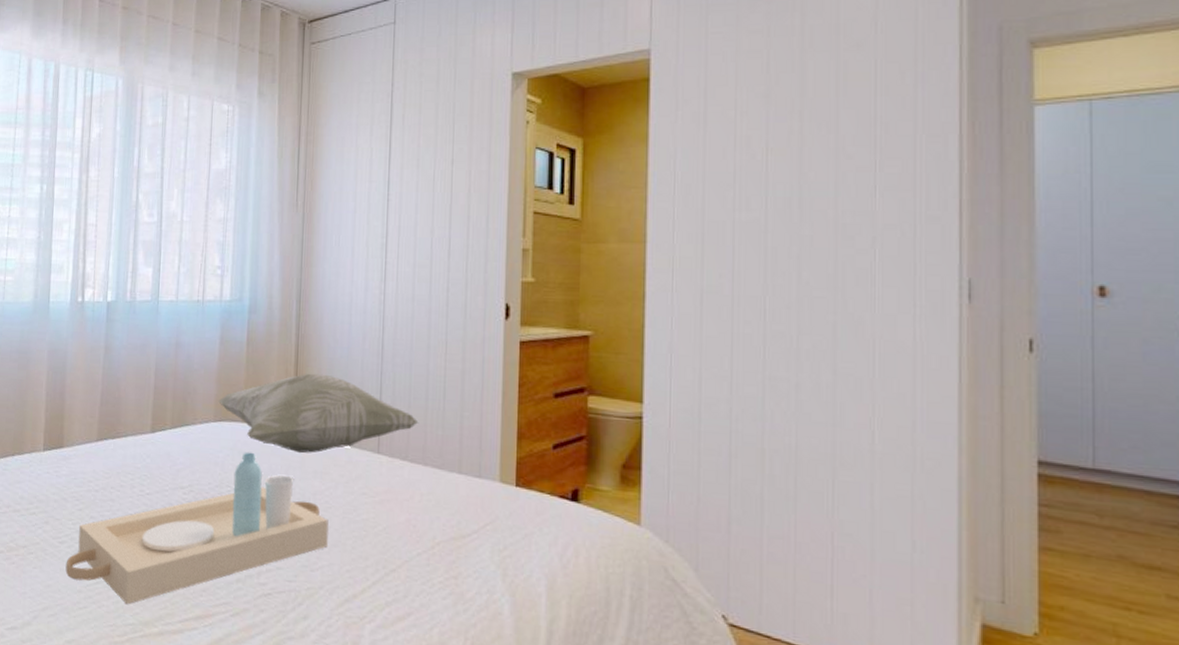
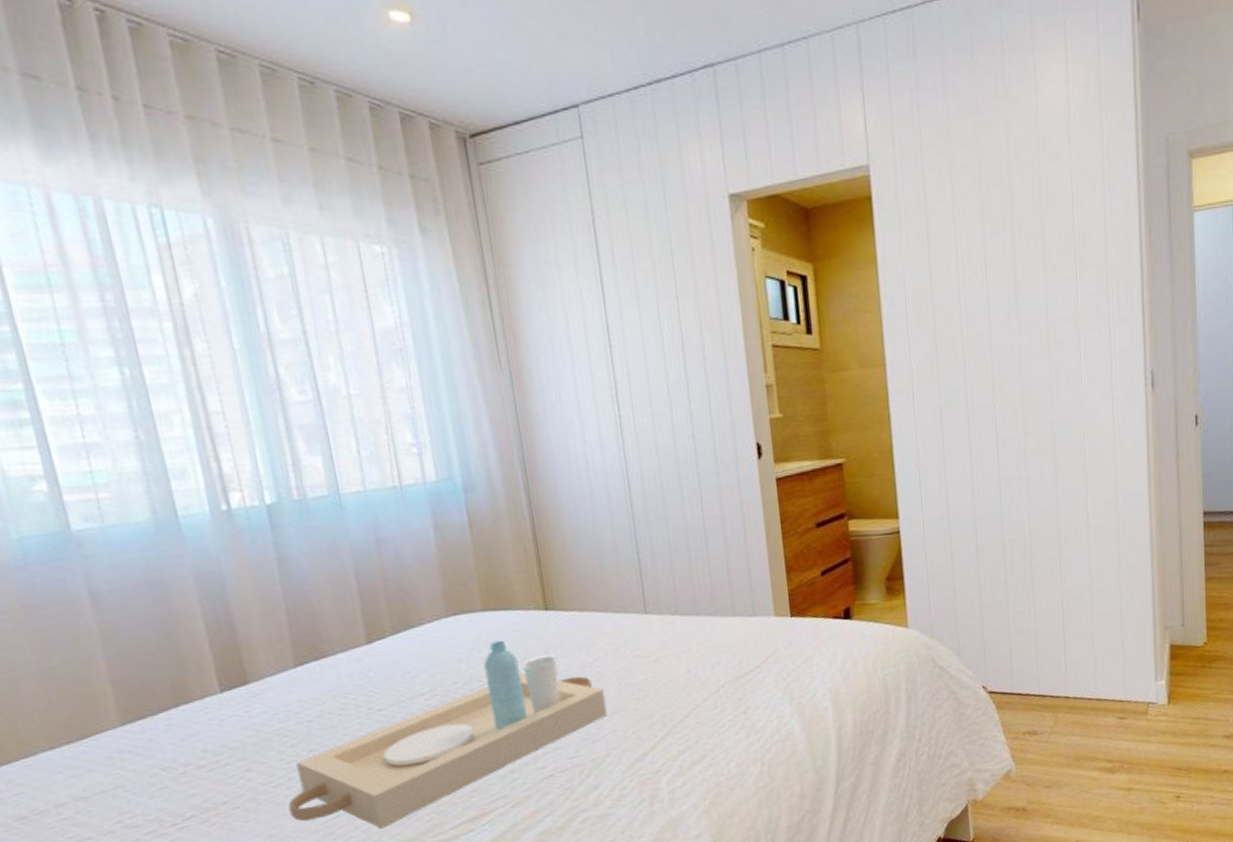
decorative pillow: present [218,373,419,454] -> none [447,544,685,631]

